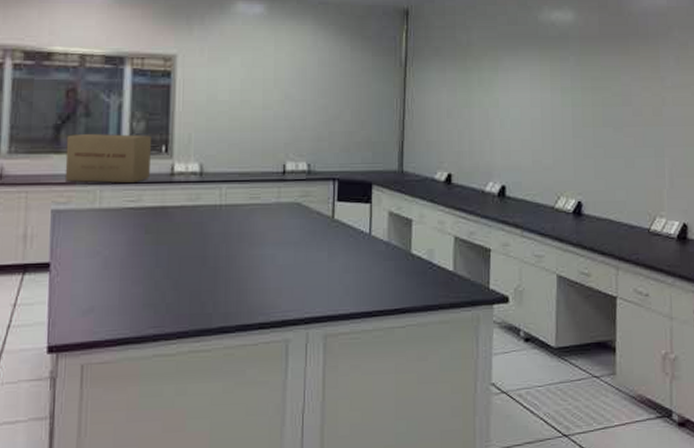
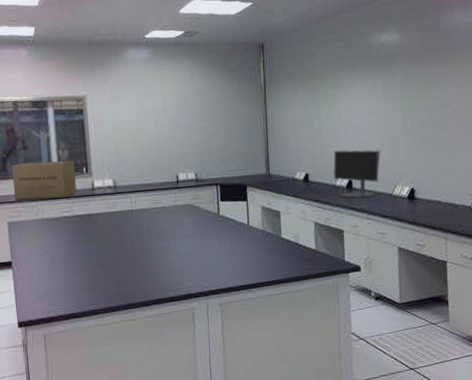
computer monitor: none [482,147,543,209] -> present [333,150,381,198]

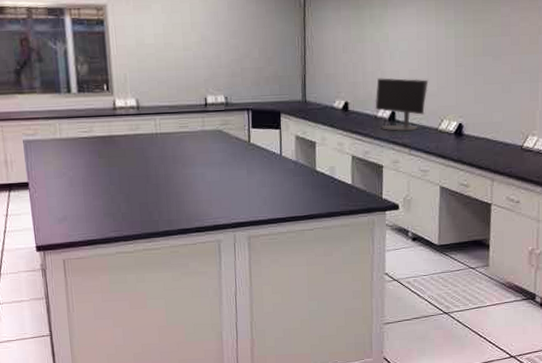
box: present [11,160,77,200] -> none [26,76,97,118]

